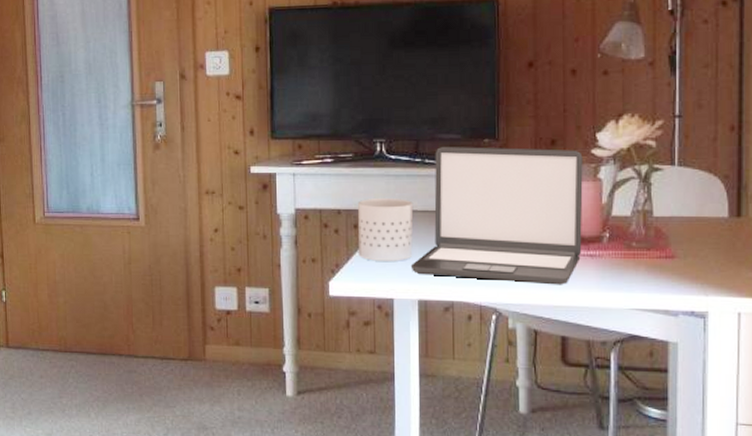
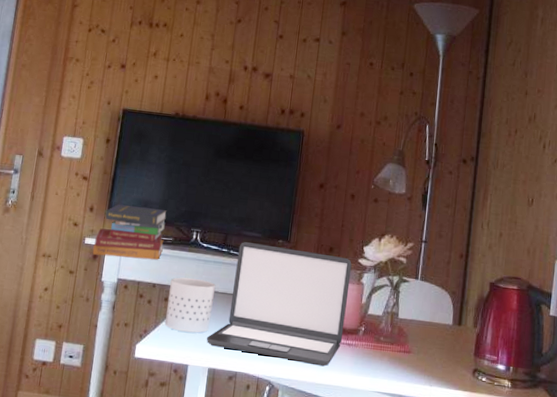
books: none [261,121,343,185] -> present [92,203,167,261]

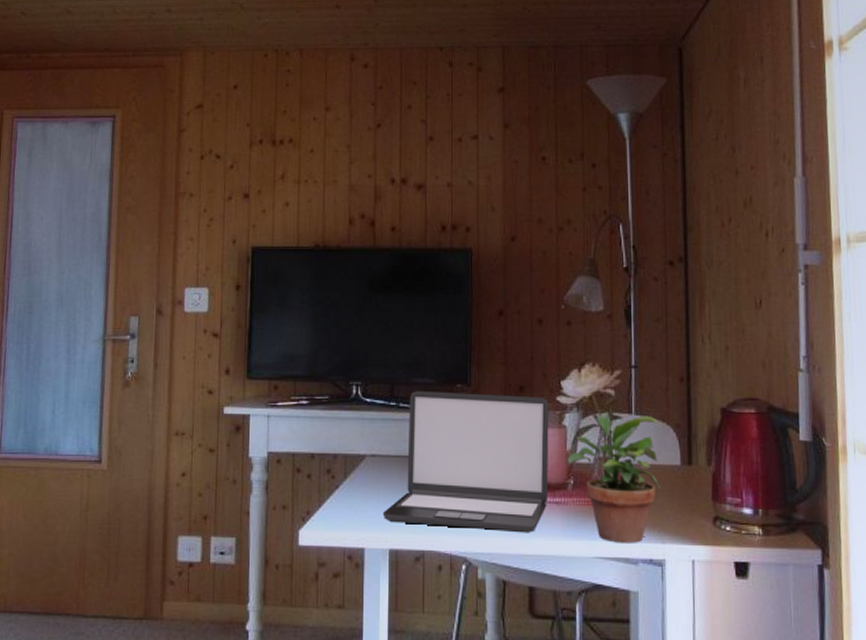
books: present [92,203,167,261] -> none [234,361,318,427]
mug: present [164,277,216,333] -> none [330,441,387,508]
potted plant: none [361,276,439,384] -> present [567,414,661,545]

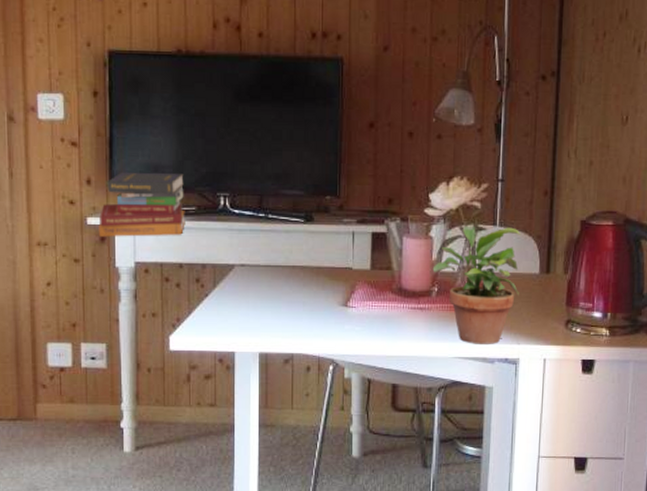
books: none [234,361,318,427] -> present [98,171,185,237]
laptop: present [382,391,549,533] -> none [252,203,416,336]

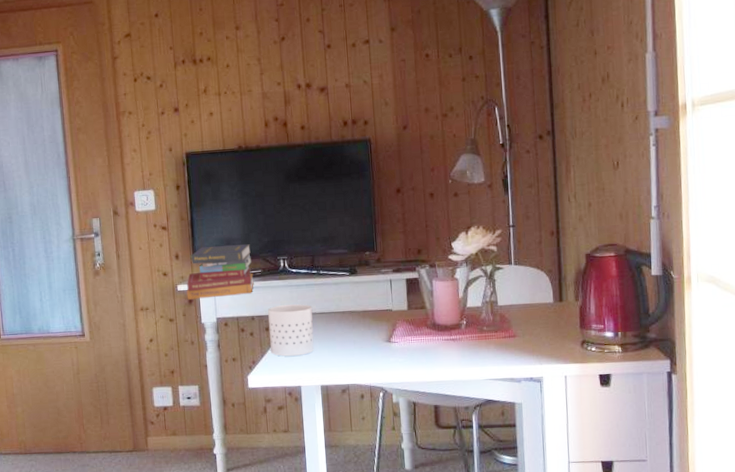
mug: none [199,252,256,315] -> present [268,304,315,357]
potted plant: present [432,225,521,346] -> none [460,265,537,368]

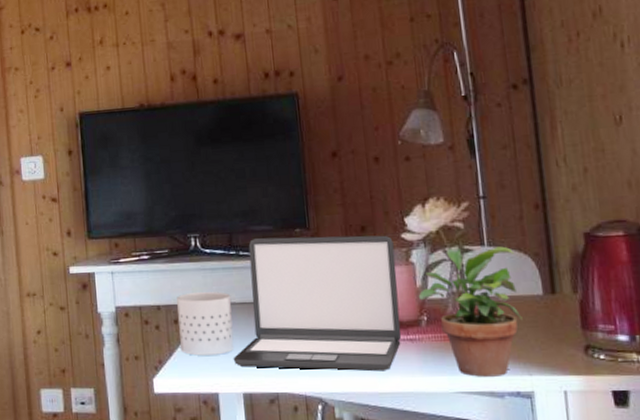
books: present [186,244,254,300] -> none [80,219,160,284]
laptop: none [313,256,446,366] -> present [233,235,402,372]
potted plant: none [460,265,537,368] -> present [418,246,523,378]

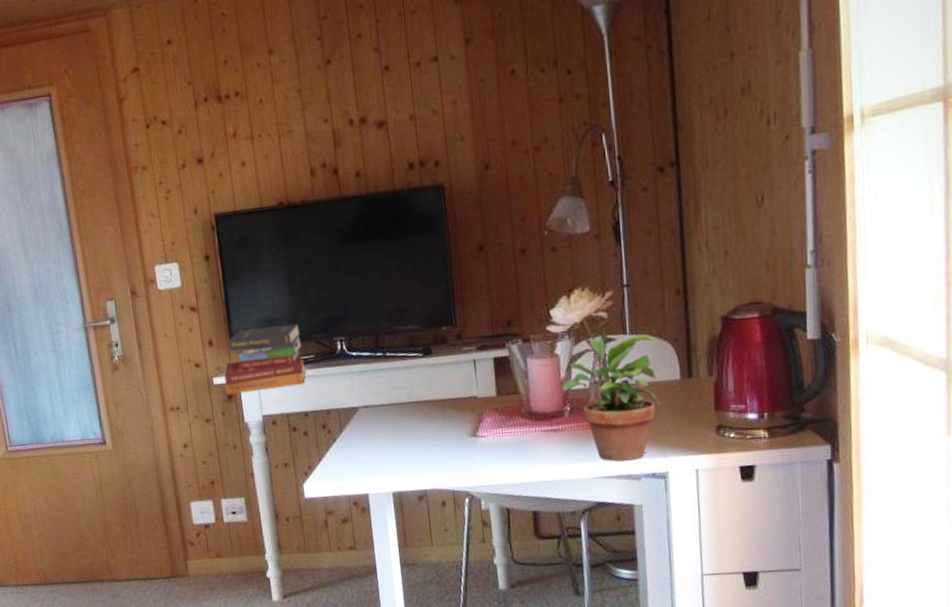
books: none [80,219,160,284] -> present [224,324,306,395]
mug: present [177,291,235,356] -> none [324,394,383,459]
laptop: present [233,235,402,372] -> none [382,328,546,467]

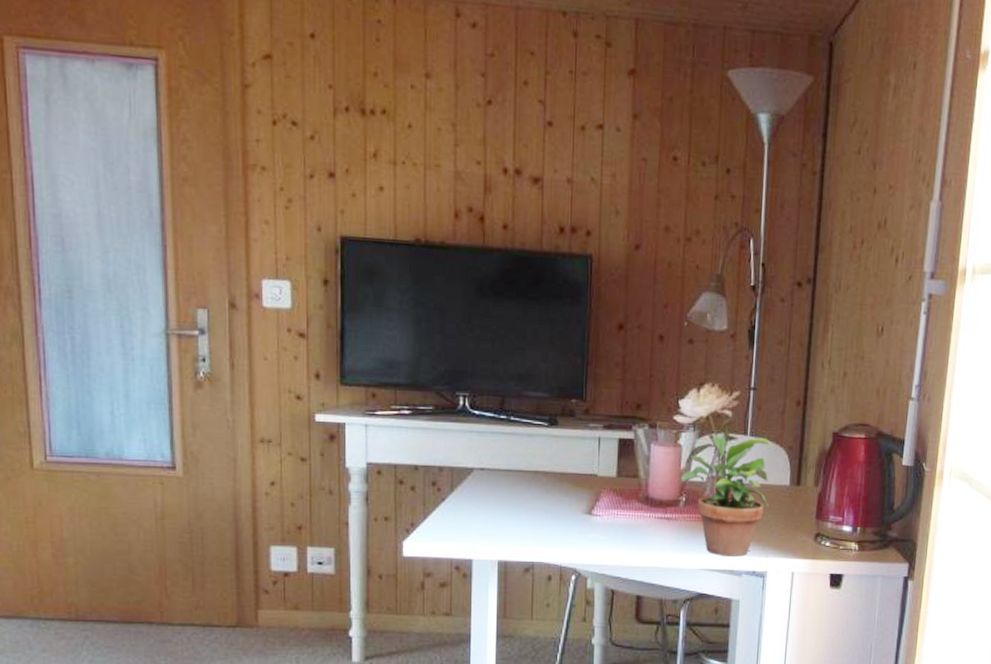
books: present [224,324,306,395] -> none [327,366,422,437]

